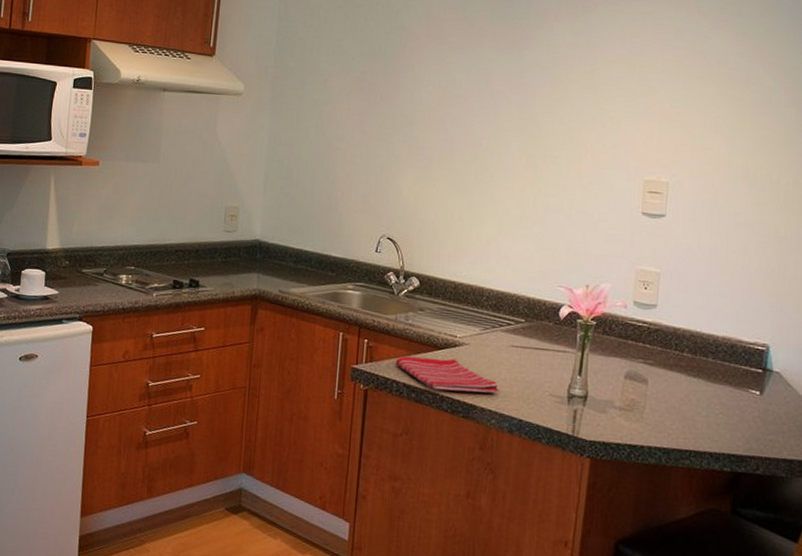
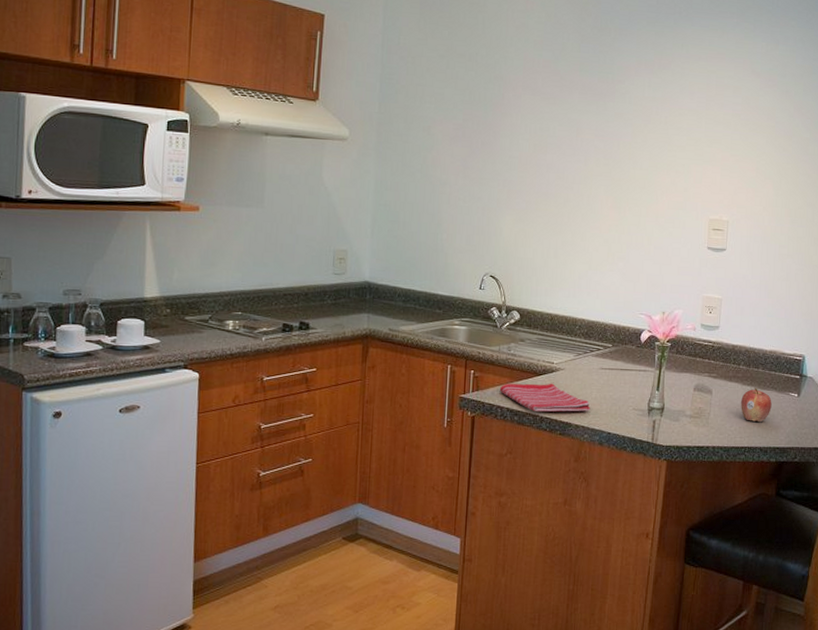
fruit: none [685,380,726,423] -> present [741,388,772,423]

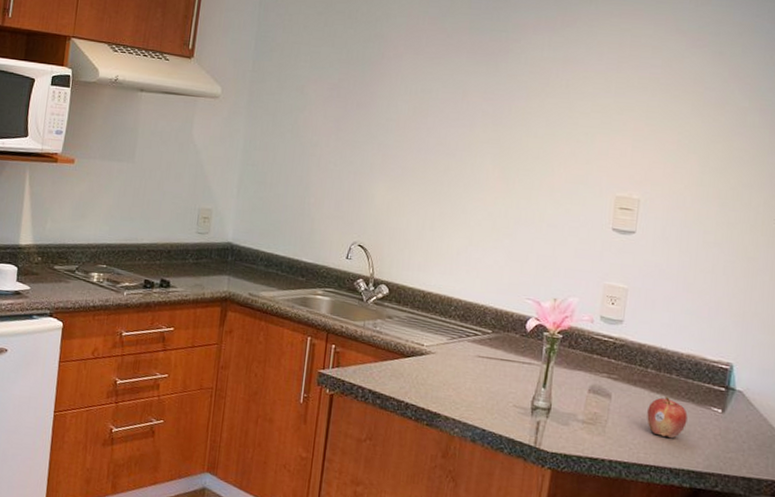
dish towel: present [499,383,591,412] -> none [361,363,464,403]

